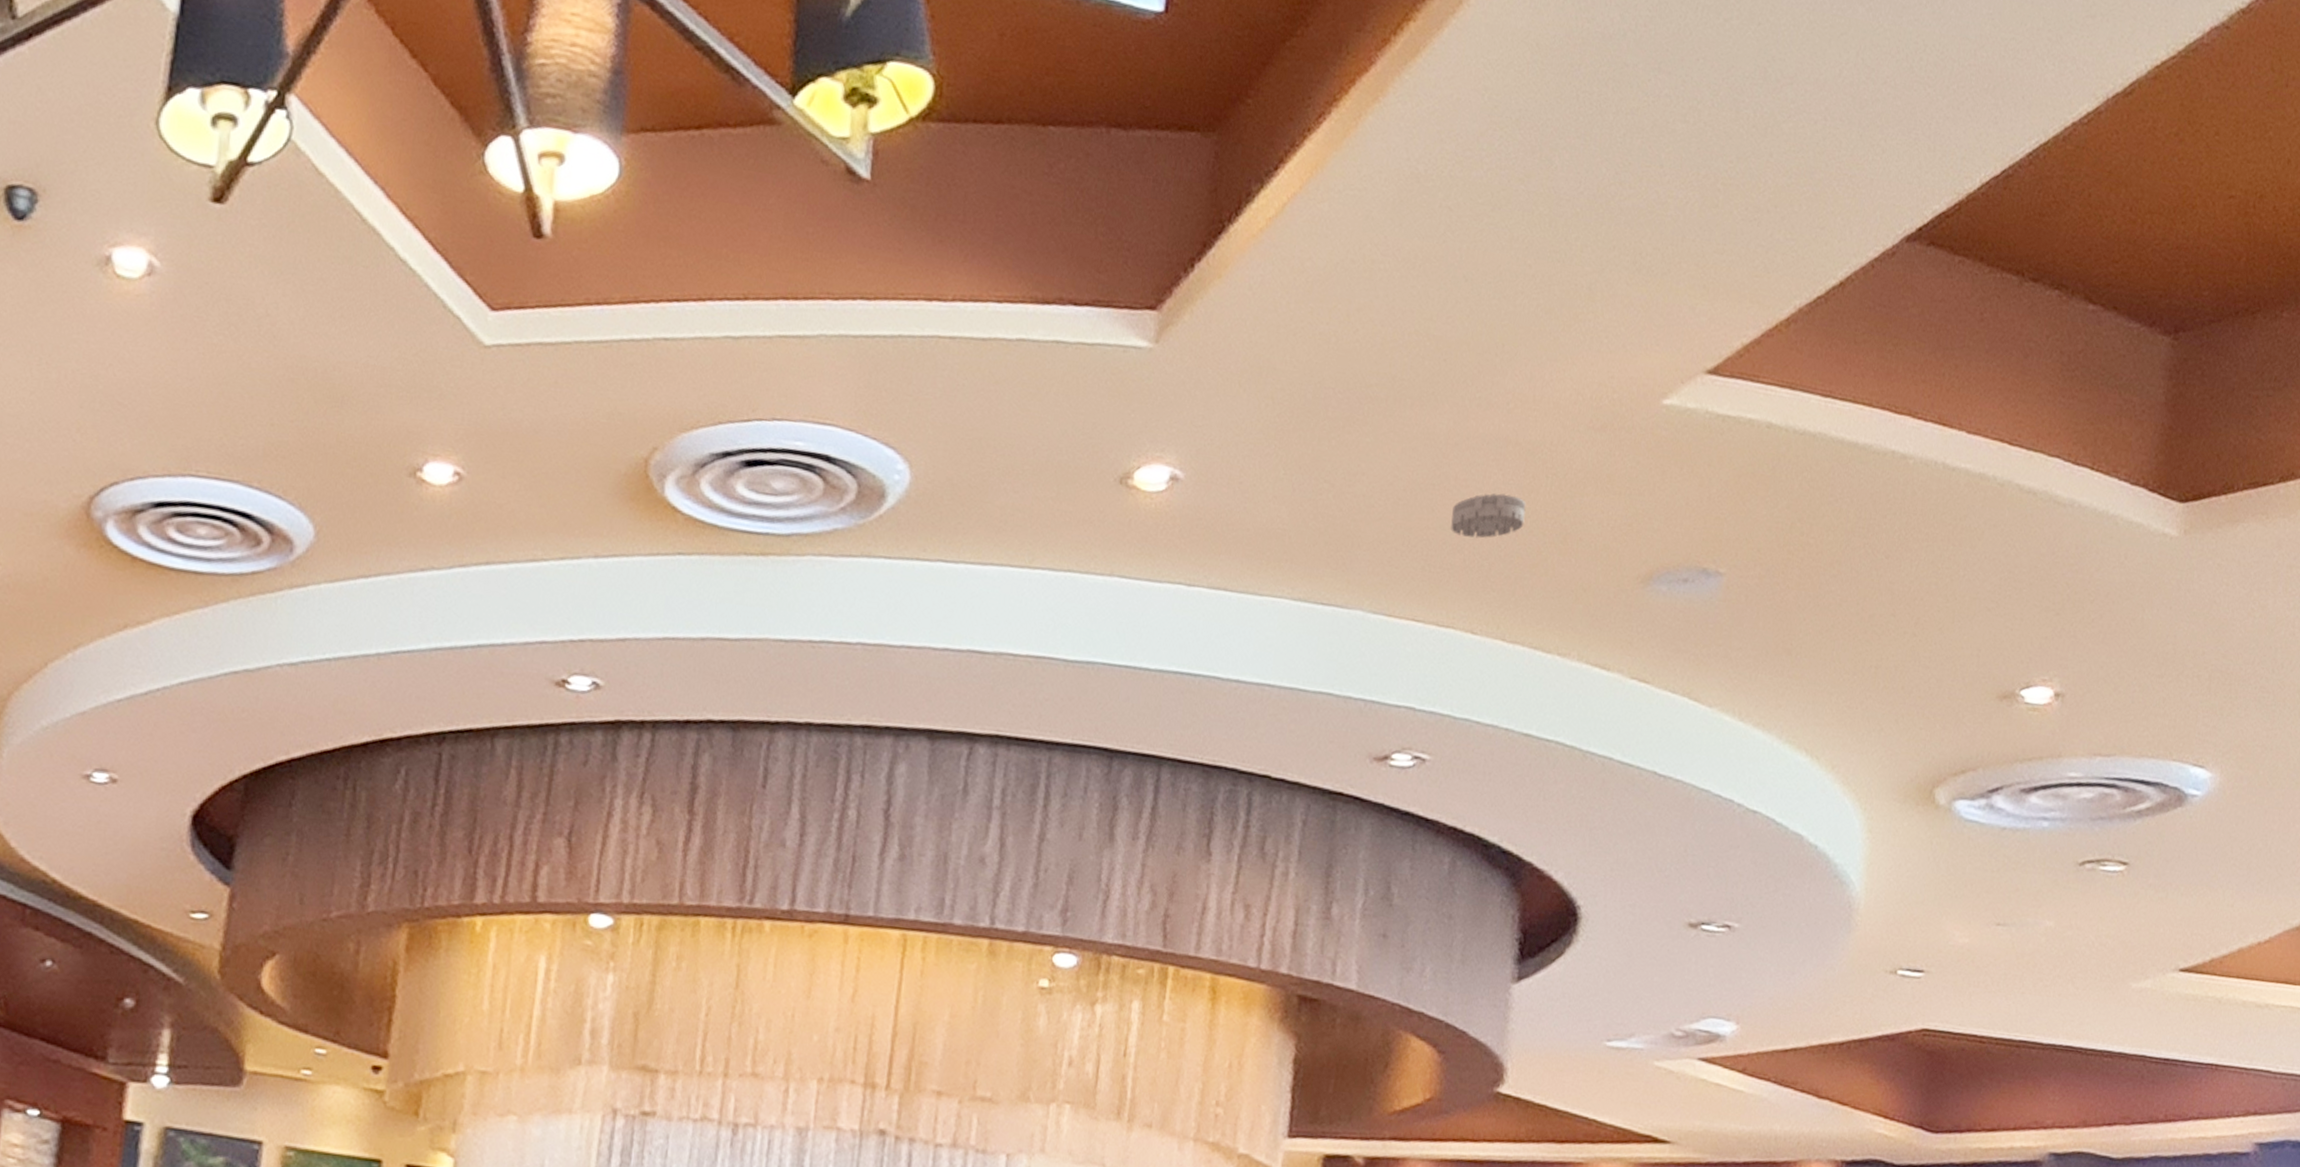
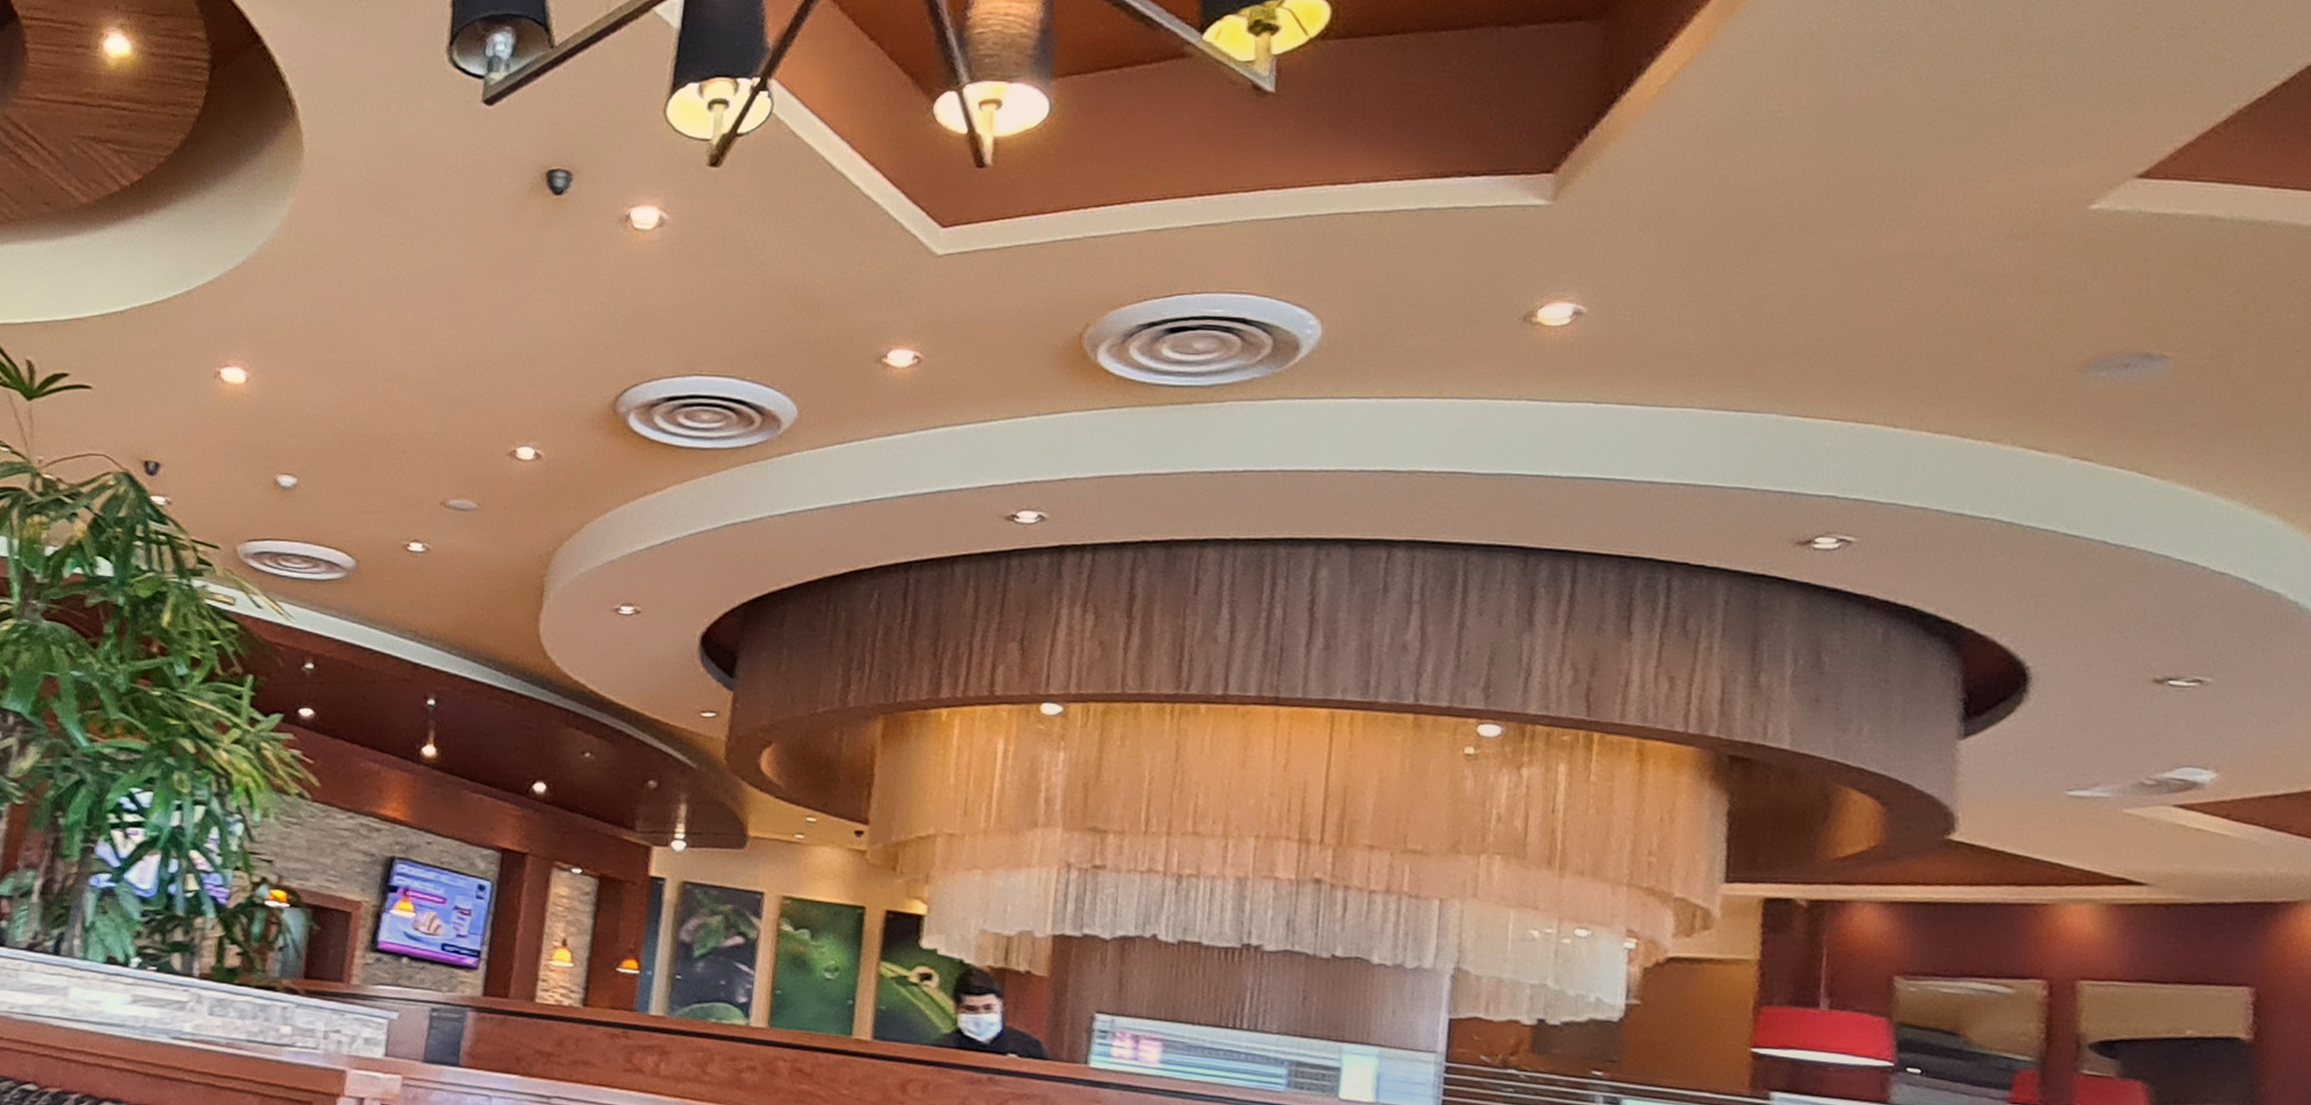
smoke detector: present [1451,493,1526,539] -> none [1865,302,1946,343]

